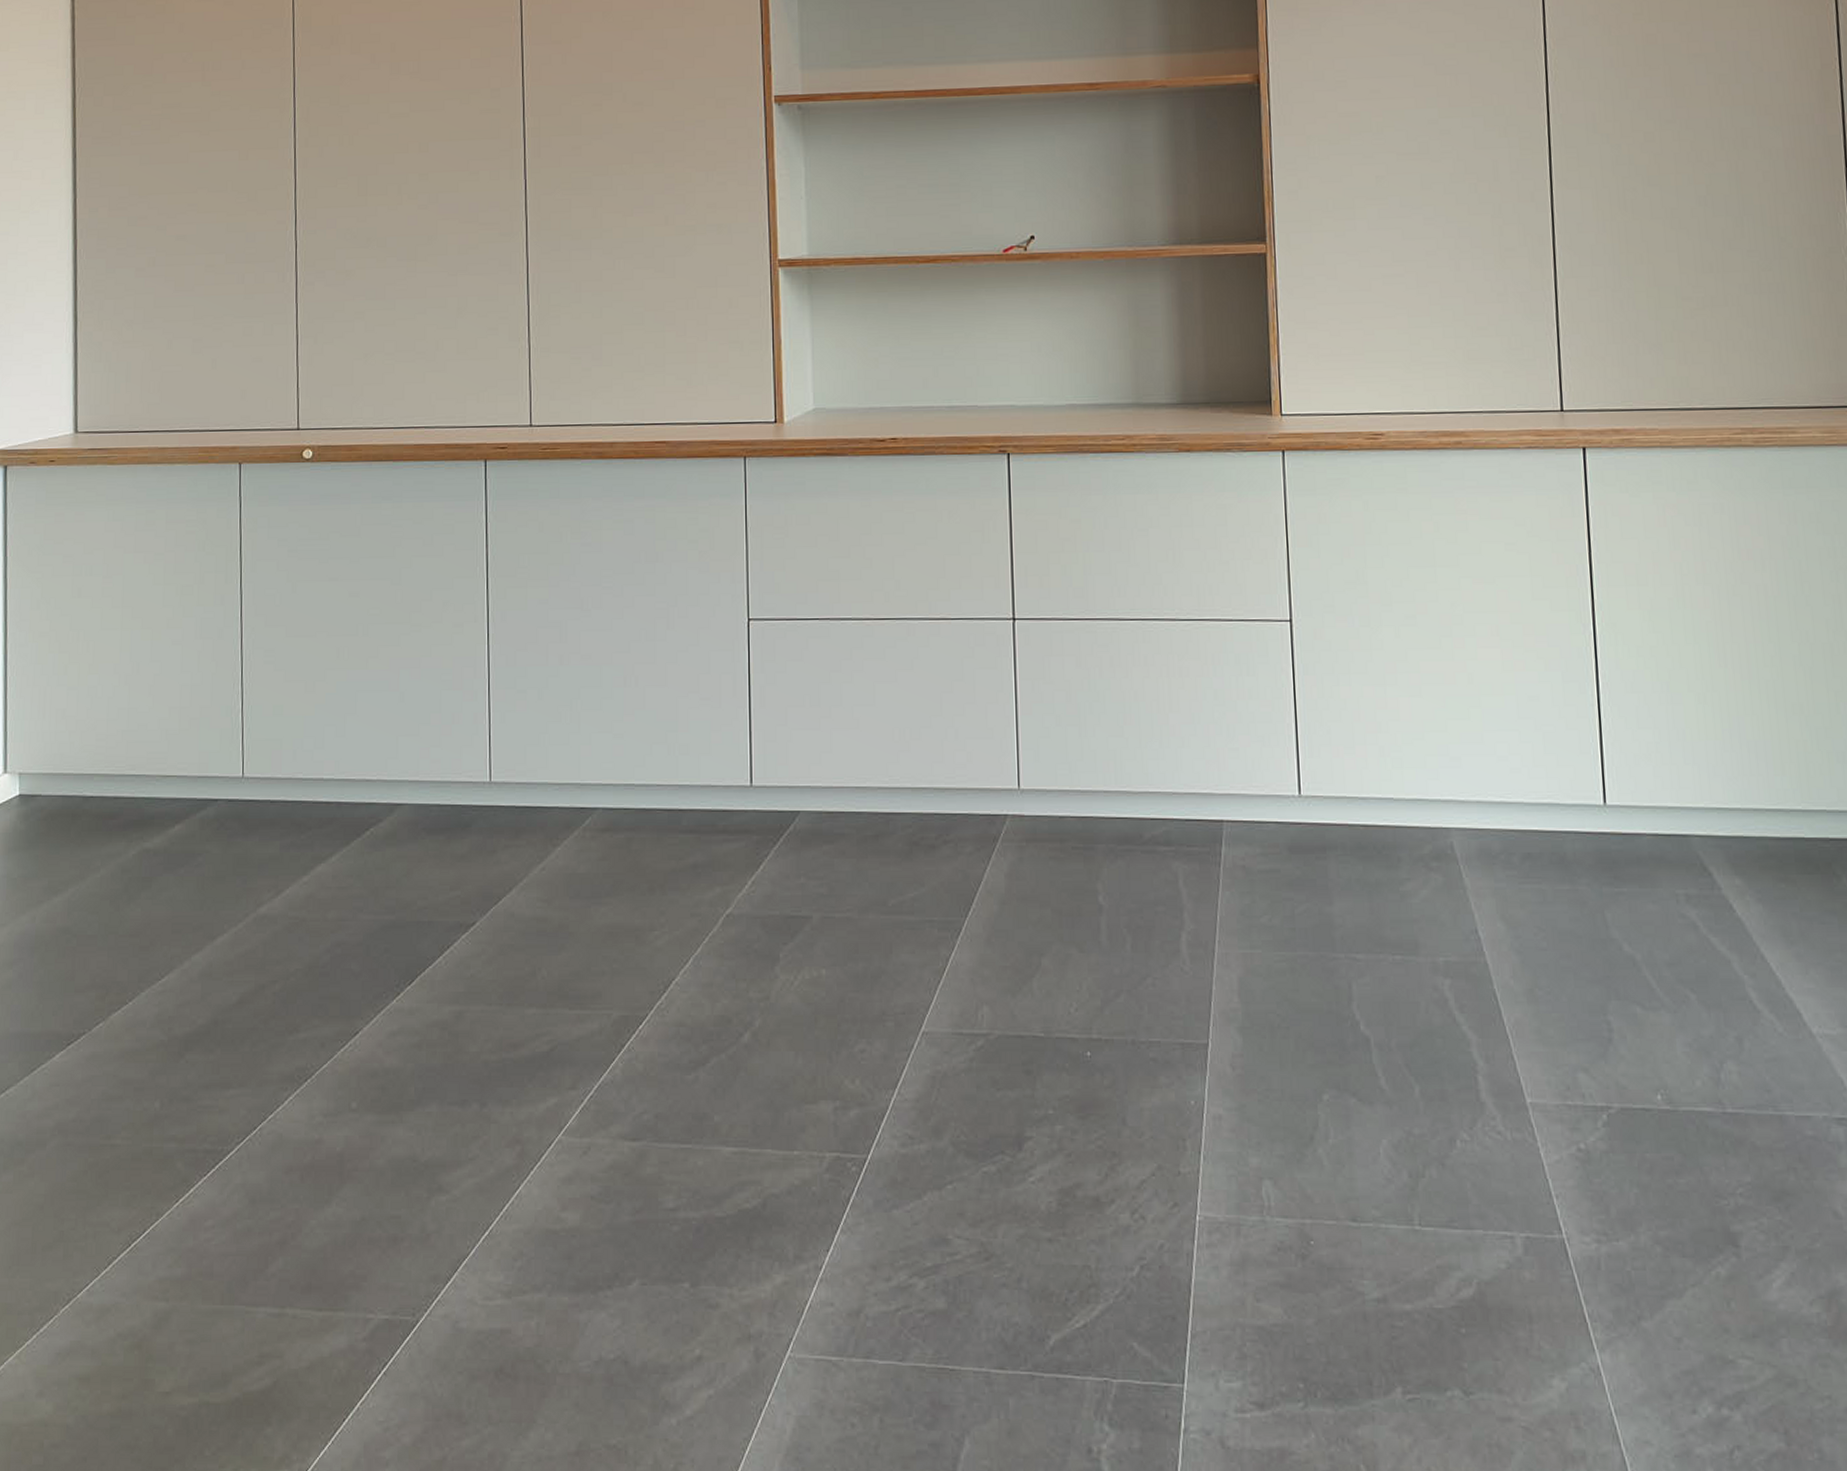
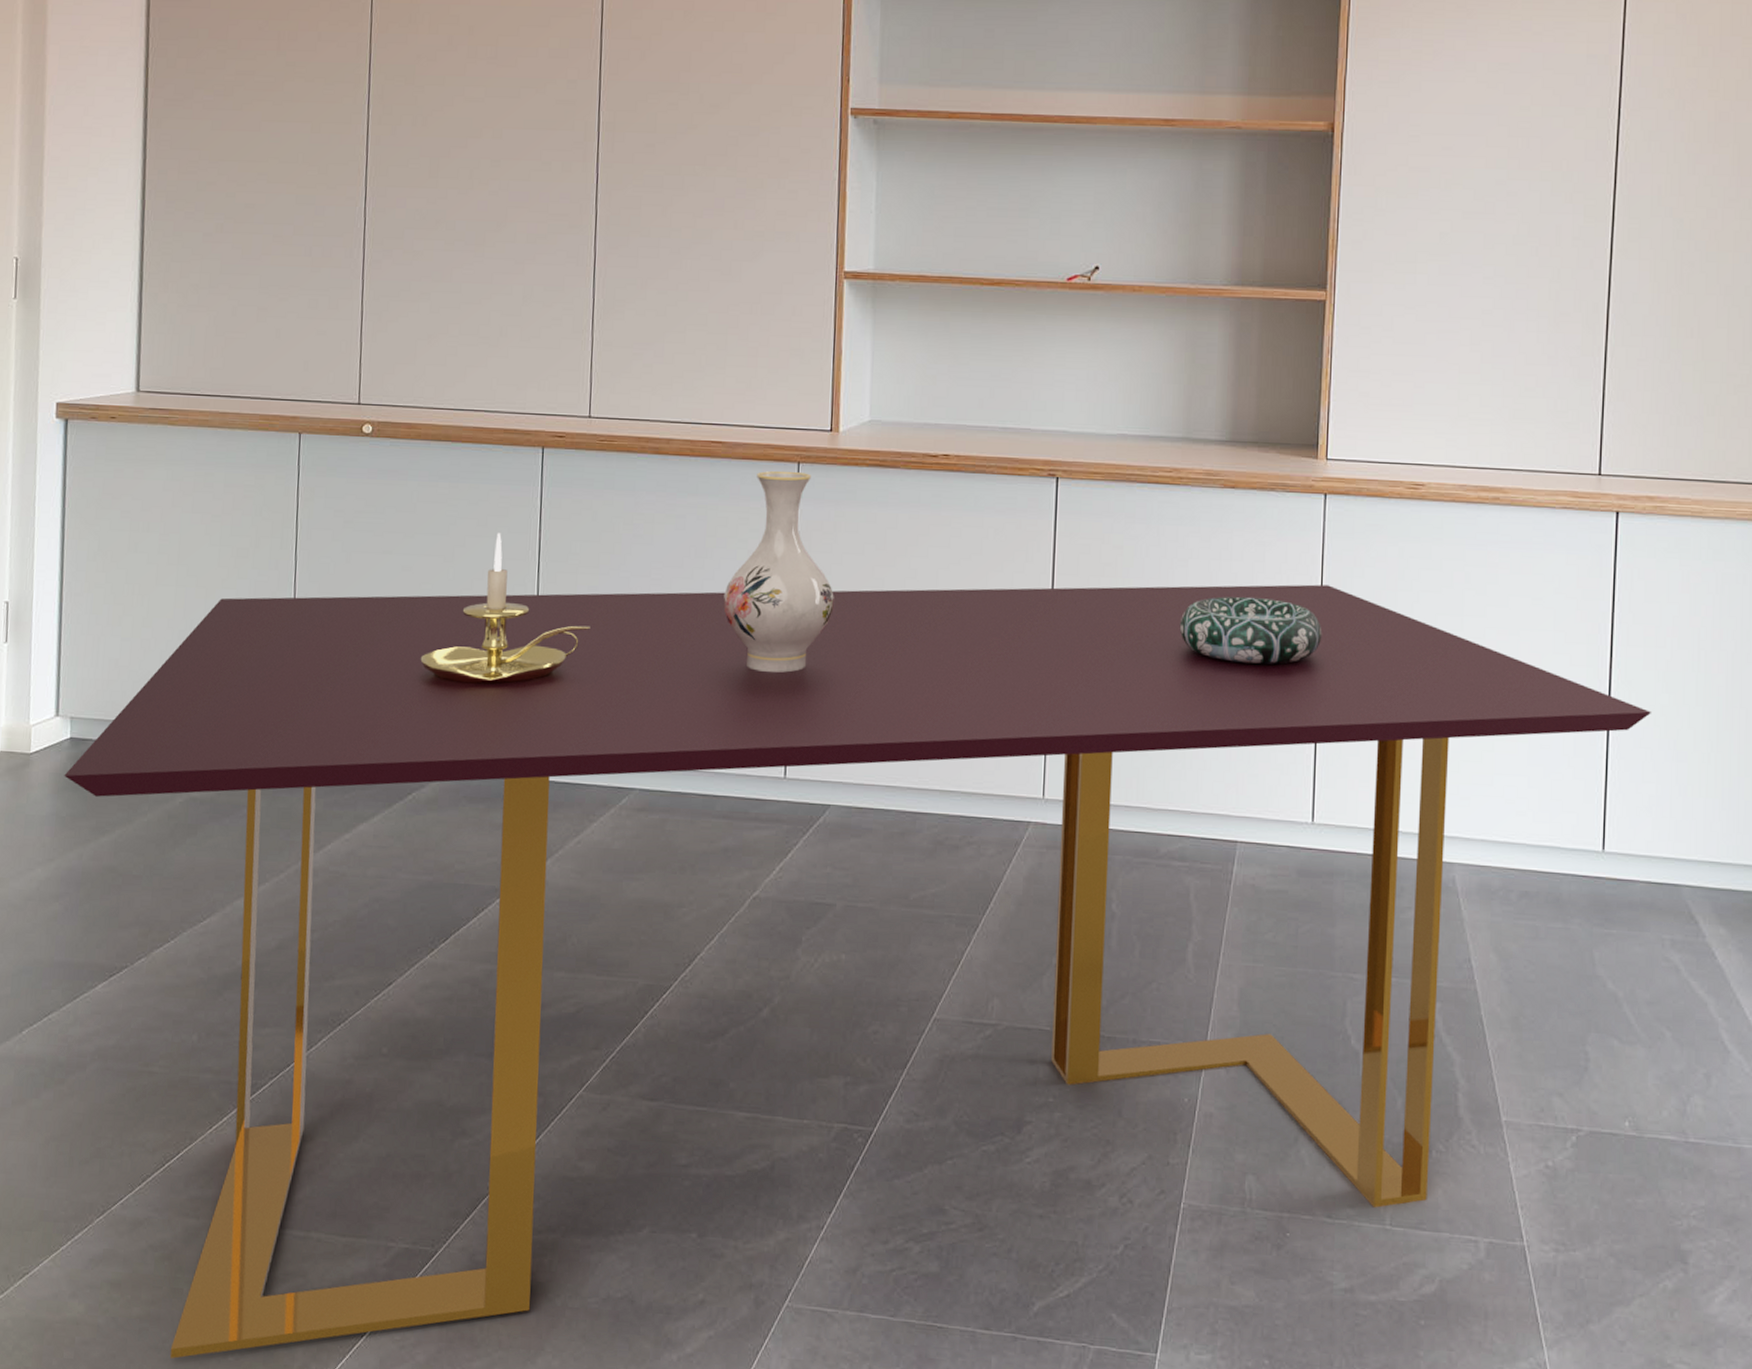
dining table: none [14,545,1641,1457] -> present [64,584,1652,1359]
candle holder: none [372,551,543,710] -> present [420,533,590,685]
vase: none [677,466,790,676] -> present [723,470,834,673]
decorative bowl: none [1145,563,1293,632] -> present [1179,596,1322,664]

